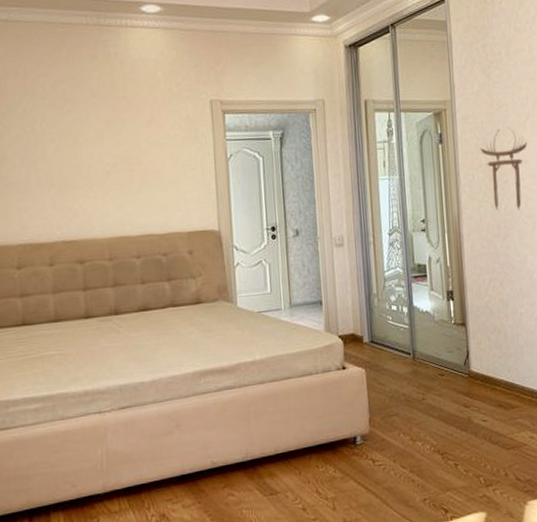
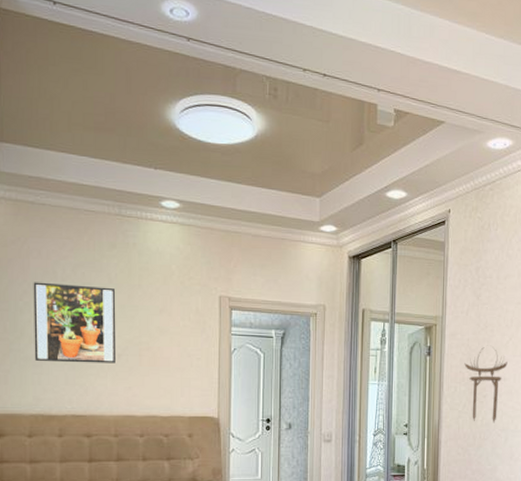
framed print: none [12,102,105,187] -> present [33,282,115,364]

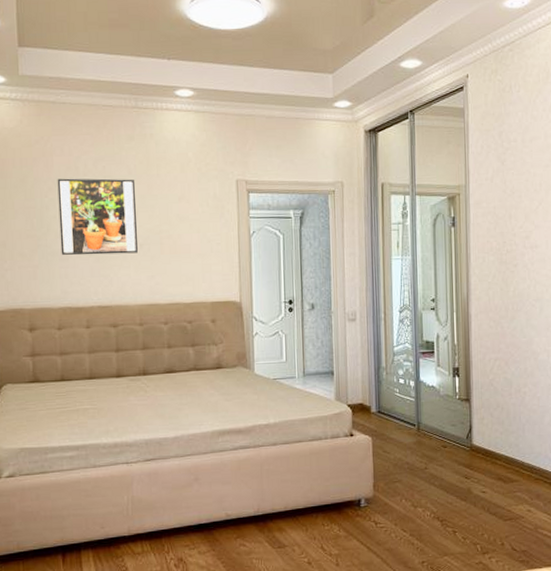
torii gate: present [464,345,508,423] -> none [491,211,538,293]

